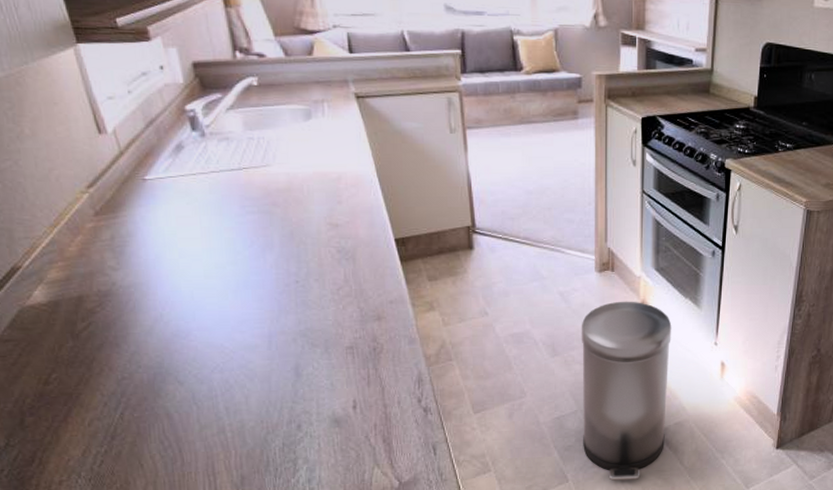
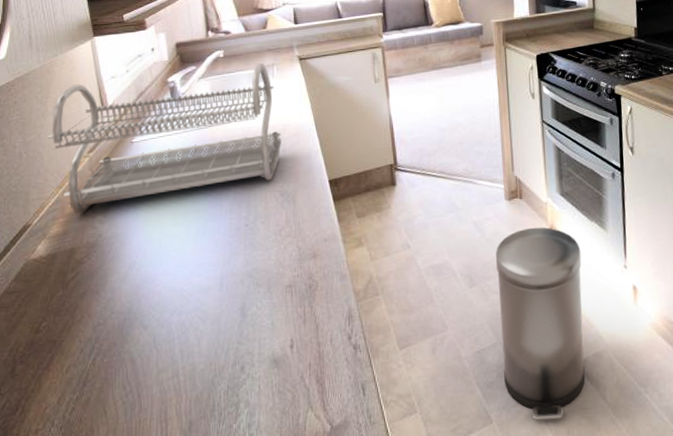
dish rack: none [28,96,337,257] -> present [47,62,282,214]

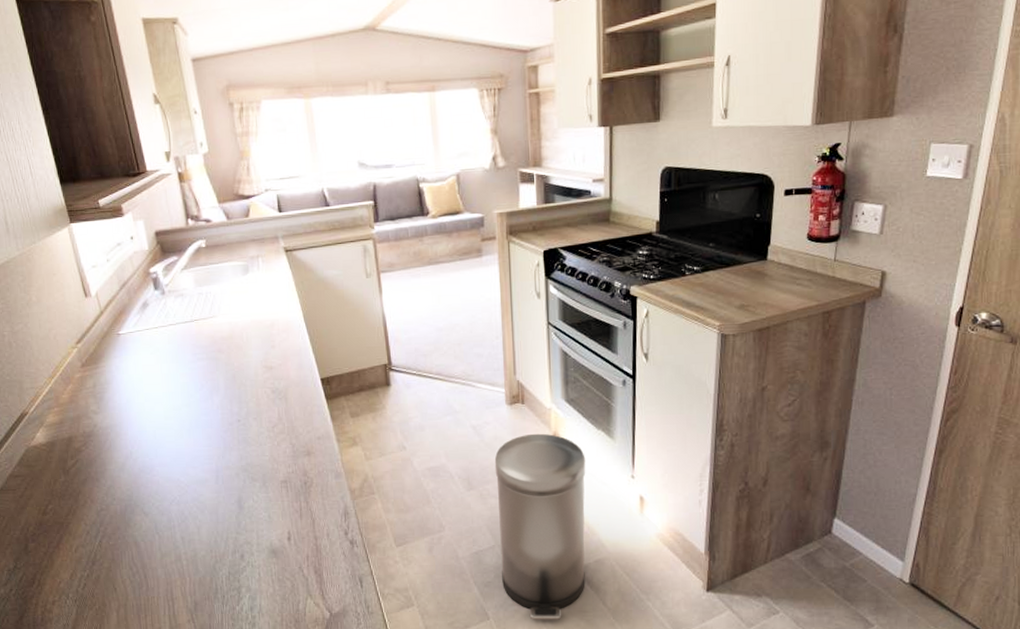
dish rack: present [47,62,282,214] -> none [34,253,271,404]

